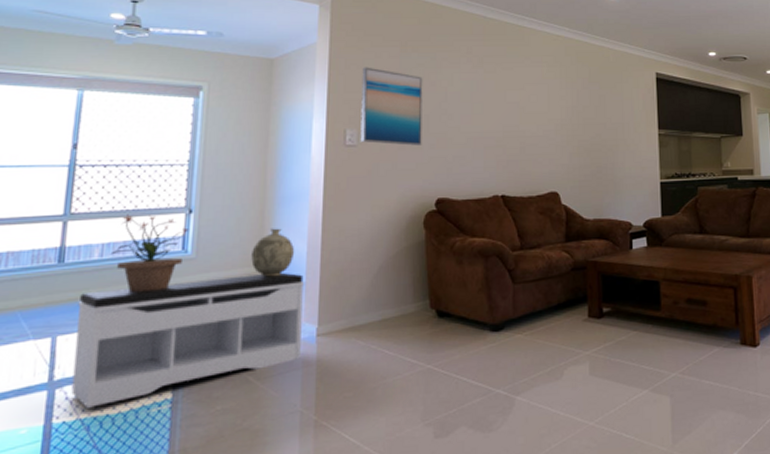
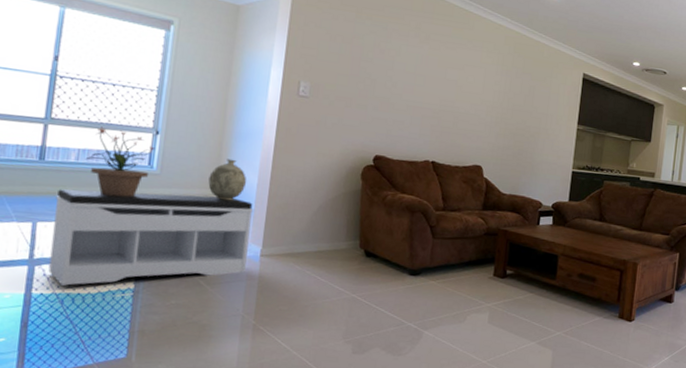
wall art: present [360,67,423,146] -> none [312,26,374,106]

